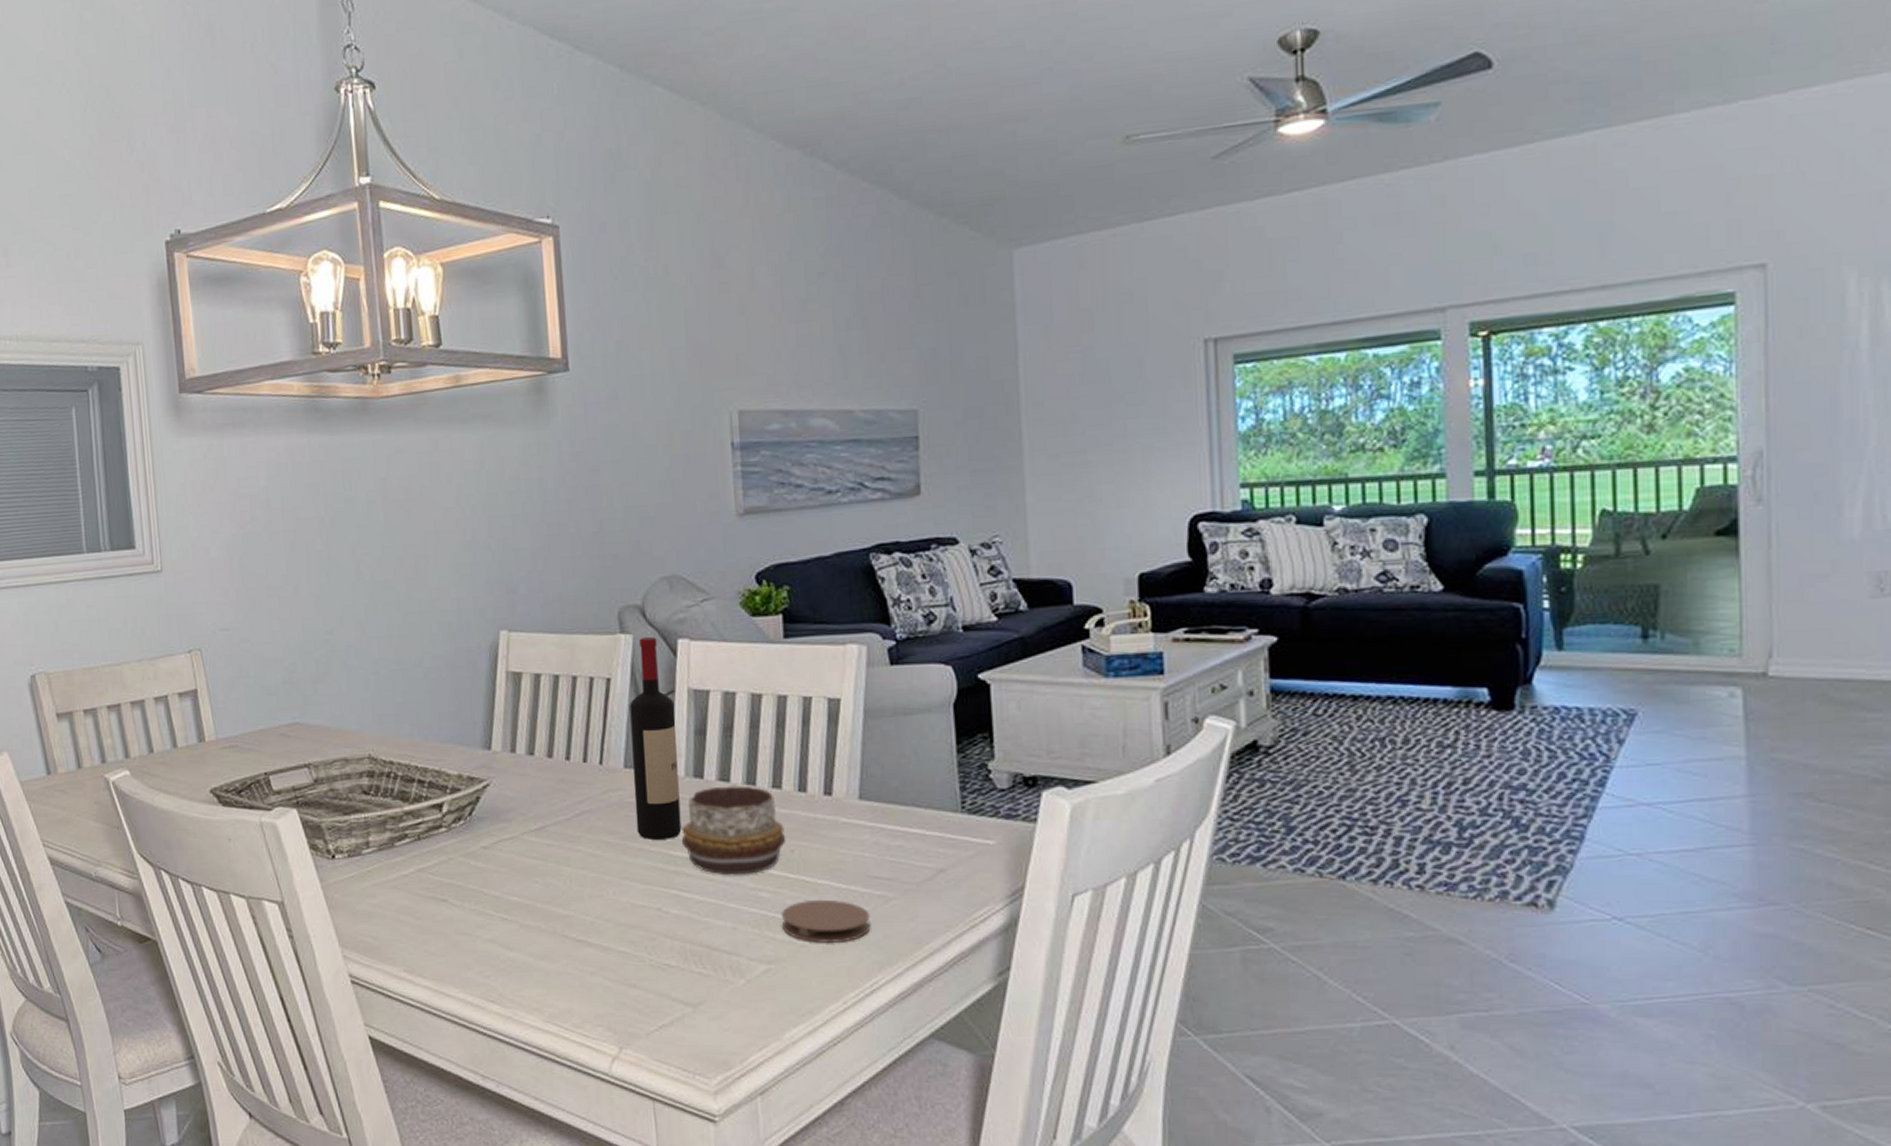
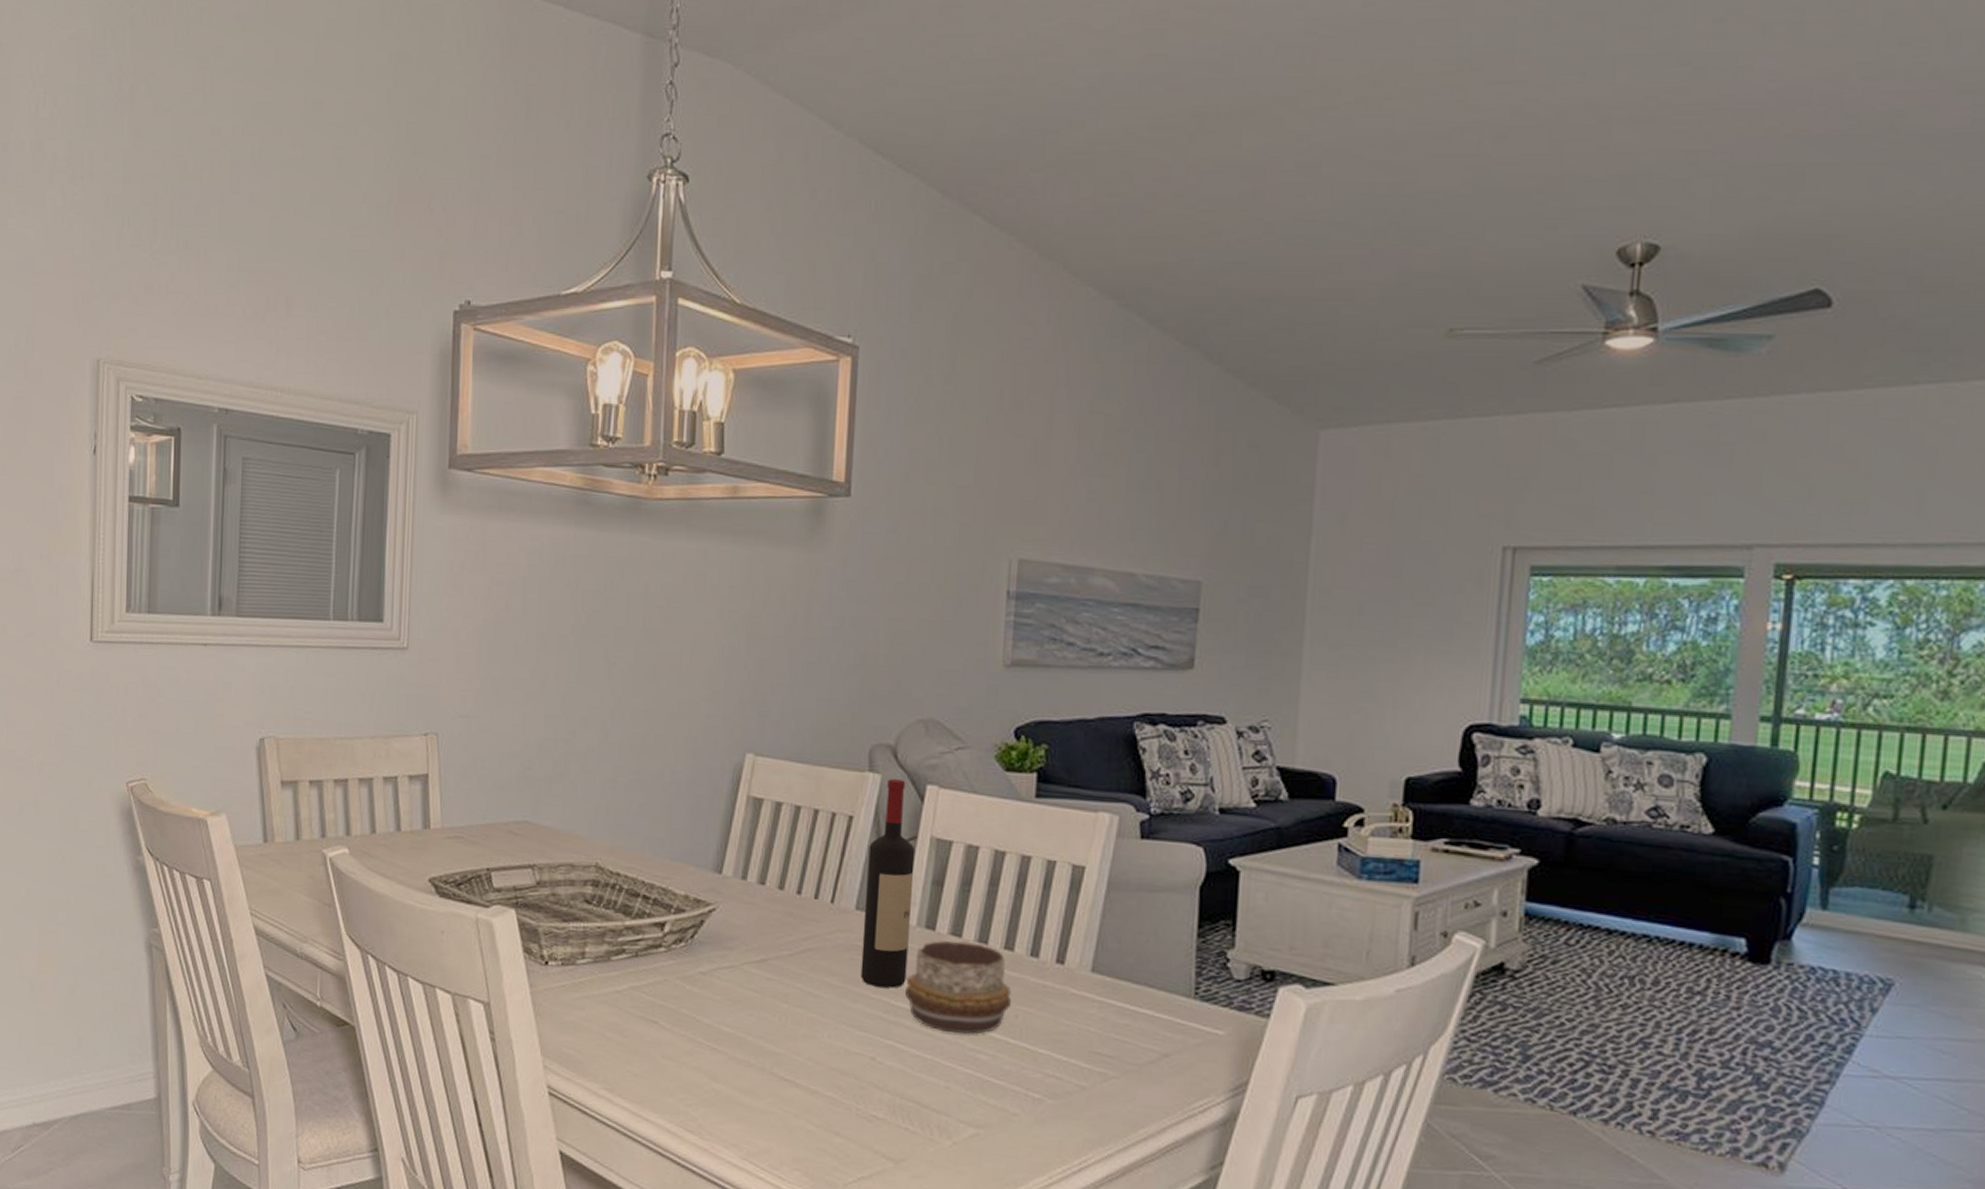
coaster: present [780,899,871,944] -> none [995,1068,1088,1116]

